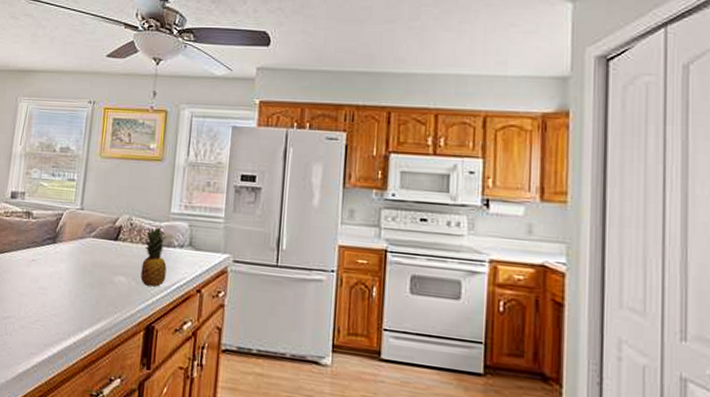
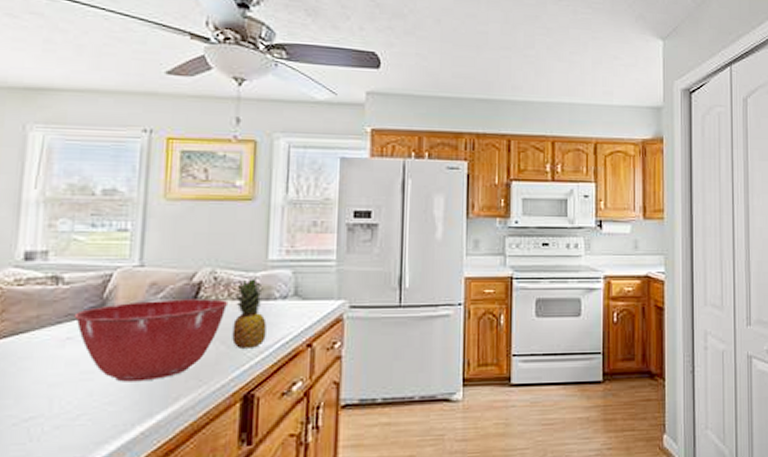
mixing bowl: none [37,237,140,302] -> present [74,299,229,382]

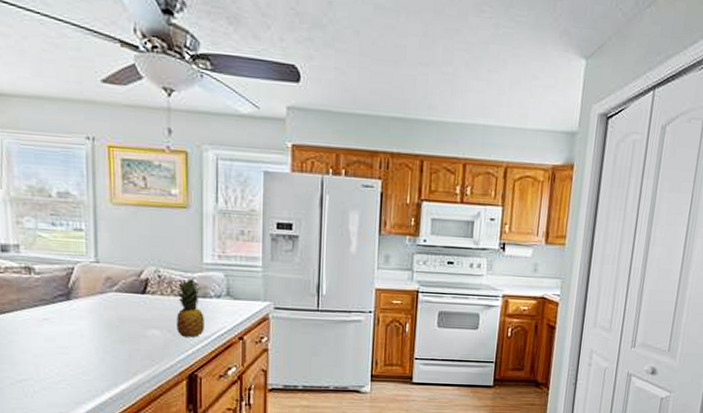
mixing bowl: present [74,299,229,382] -> none [46,292,172,358]

